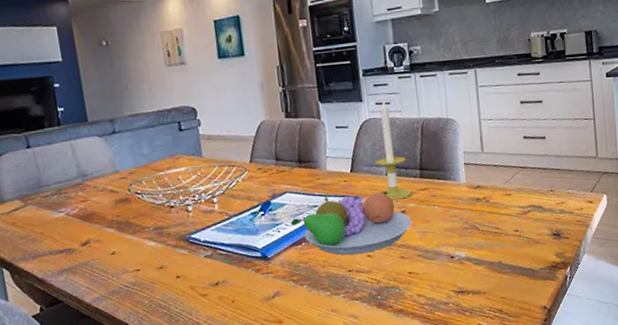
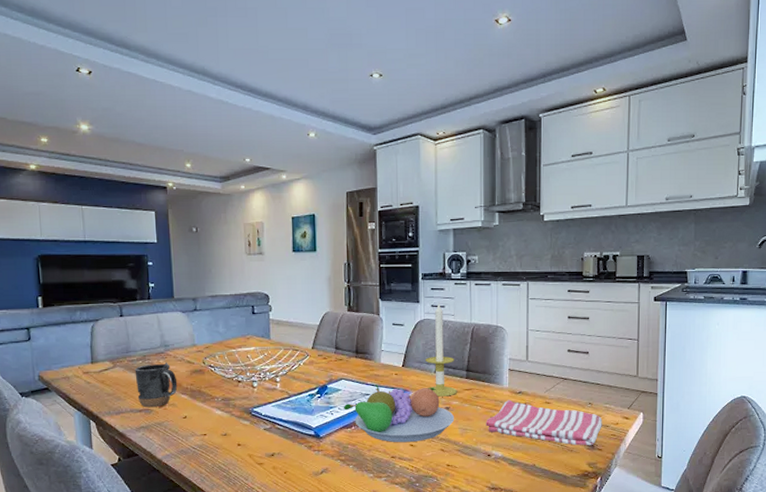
mug: none [49,193,102,248] -> present [134,362,178,408]
dish towel: none [445,195,567,237] -> present [486,399,602,446]

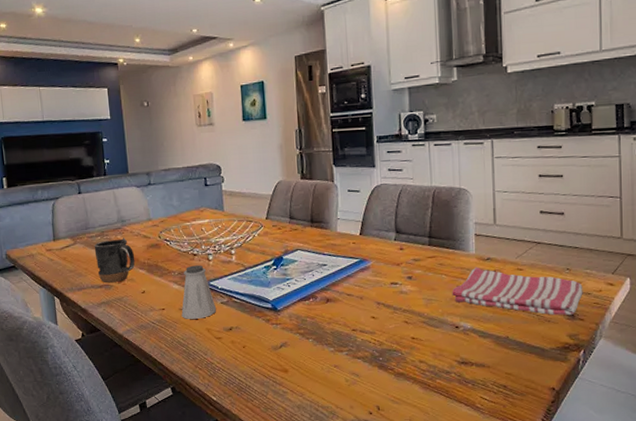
saltshaker: none [223,391,260,446] -> present [181,265,217,320]
fruit bowl: present [343,385,455,443] -> none [300,254,418,315]
candle: present [425,302,457,397] -> none [384,166,419,266]

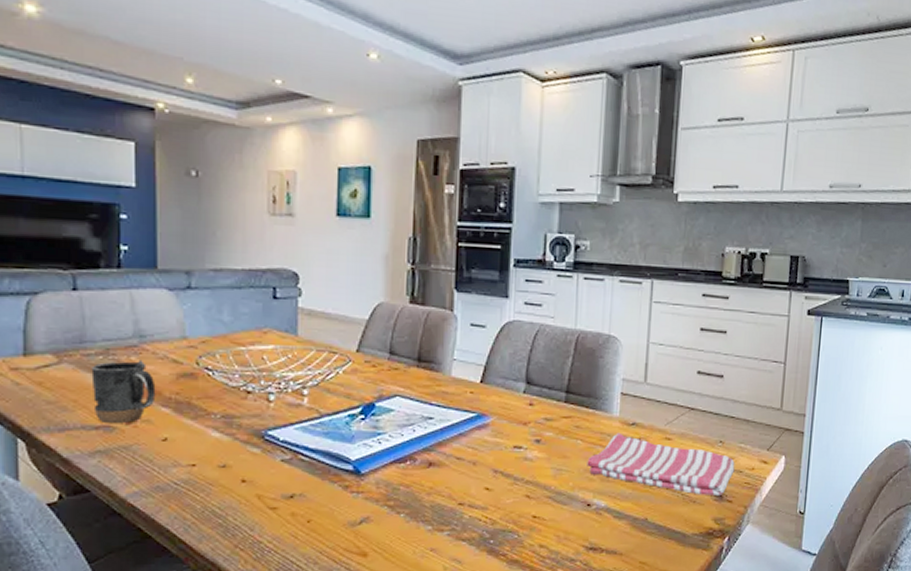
saltshaker: present [181,265,217,320] -> none [220,406,274,482]

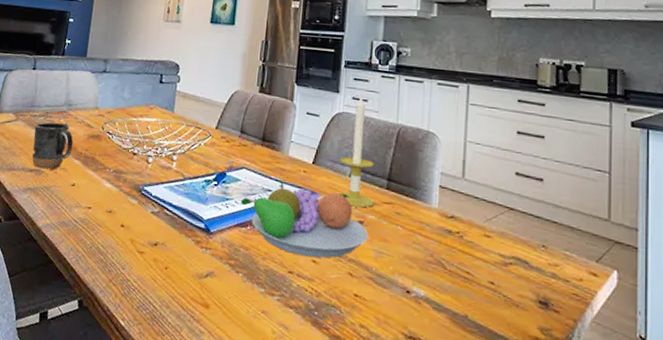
fruit bowl: none [395,405,547,485] -> present [240,180,369,258]
candle: none [512,299,552,425] -> present [339,95,374,208]
dish towel: present [587,432,735,497] -> none [406,223,560,304]

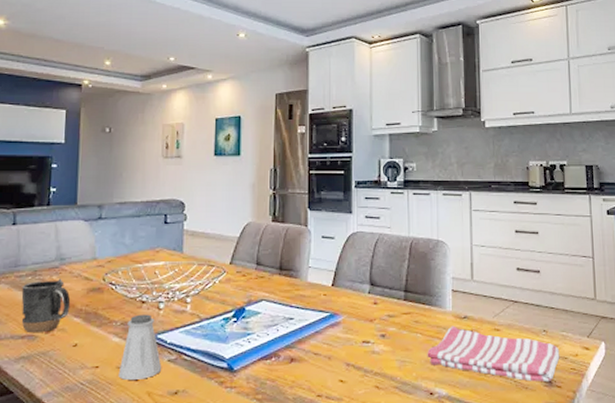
saltshaker: none [107,164,146,226] -> present [118,314,162,381]
fruit bowl: present [240,180,369,258] -> none [262,307,391,378]
candle: present [339,95,374,208] -> none [358,213,394,322]
dish towel: none [406,223,560,304] -> present [427,325,560,383]

